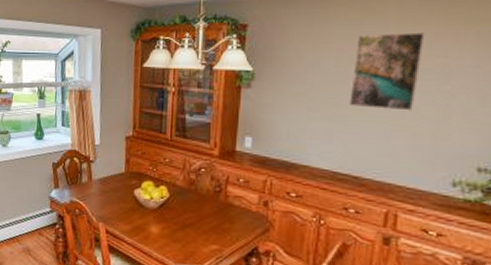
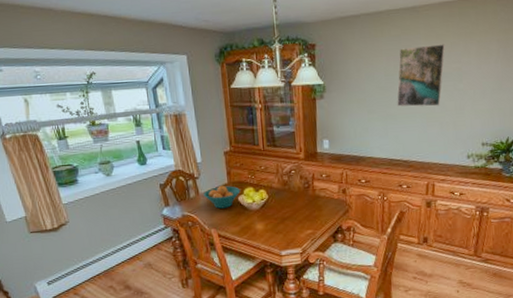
fruit bowl: none [96,174,138,201] -> present [203,185,240,209]

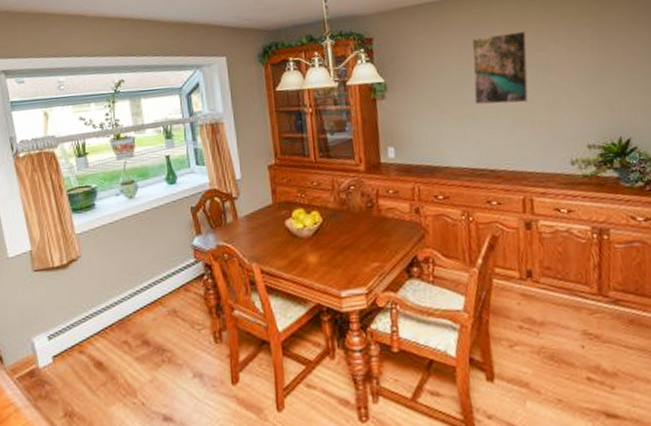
fruit bowl: present [203,185,240,209] -> none [243,206,288,237]

